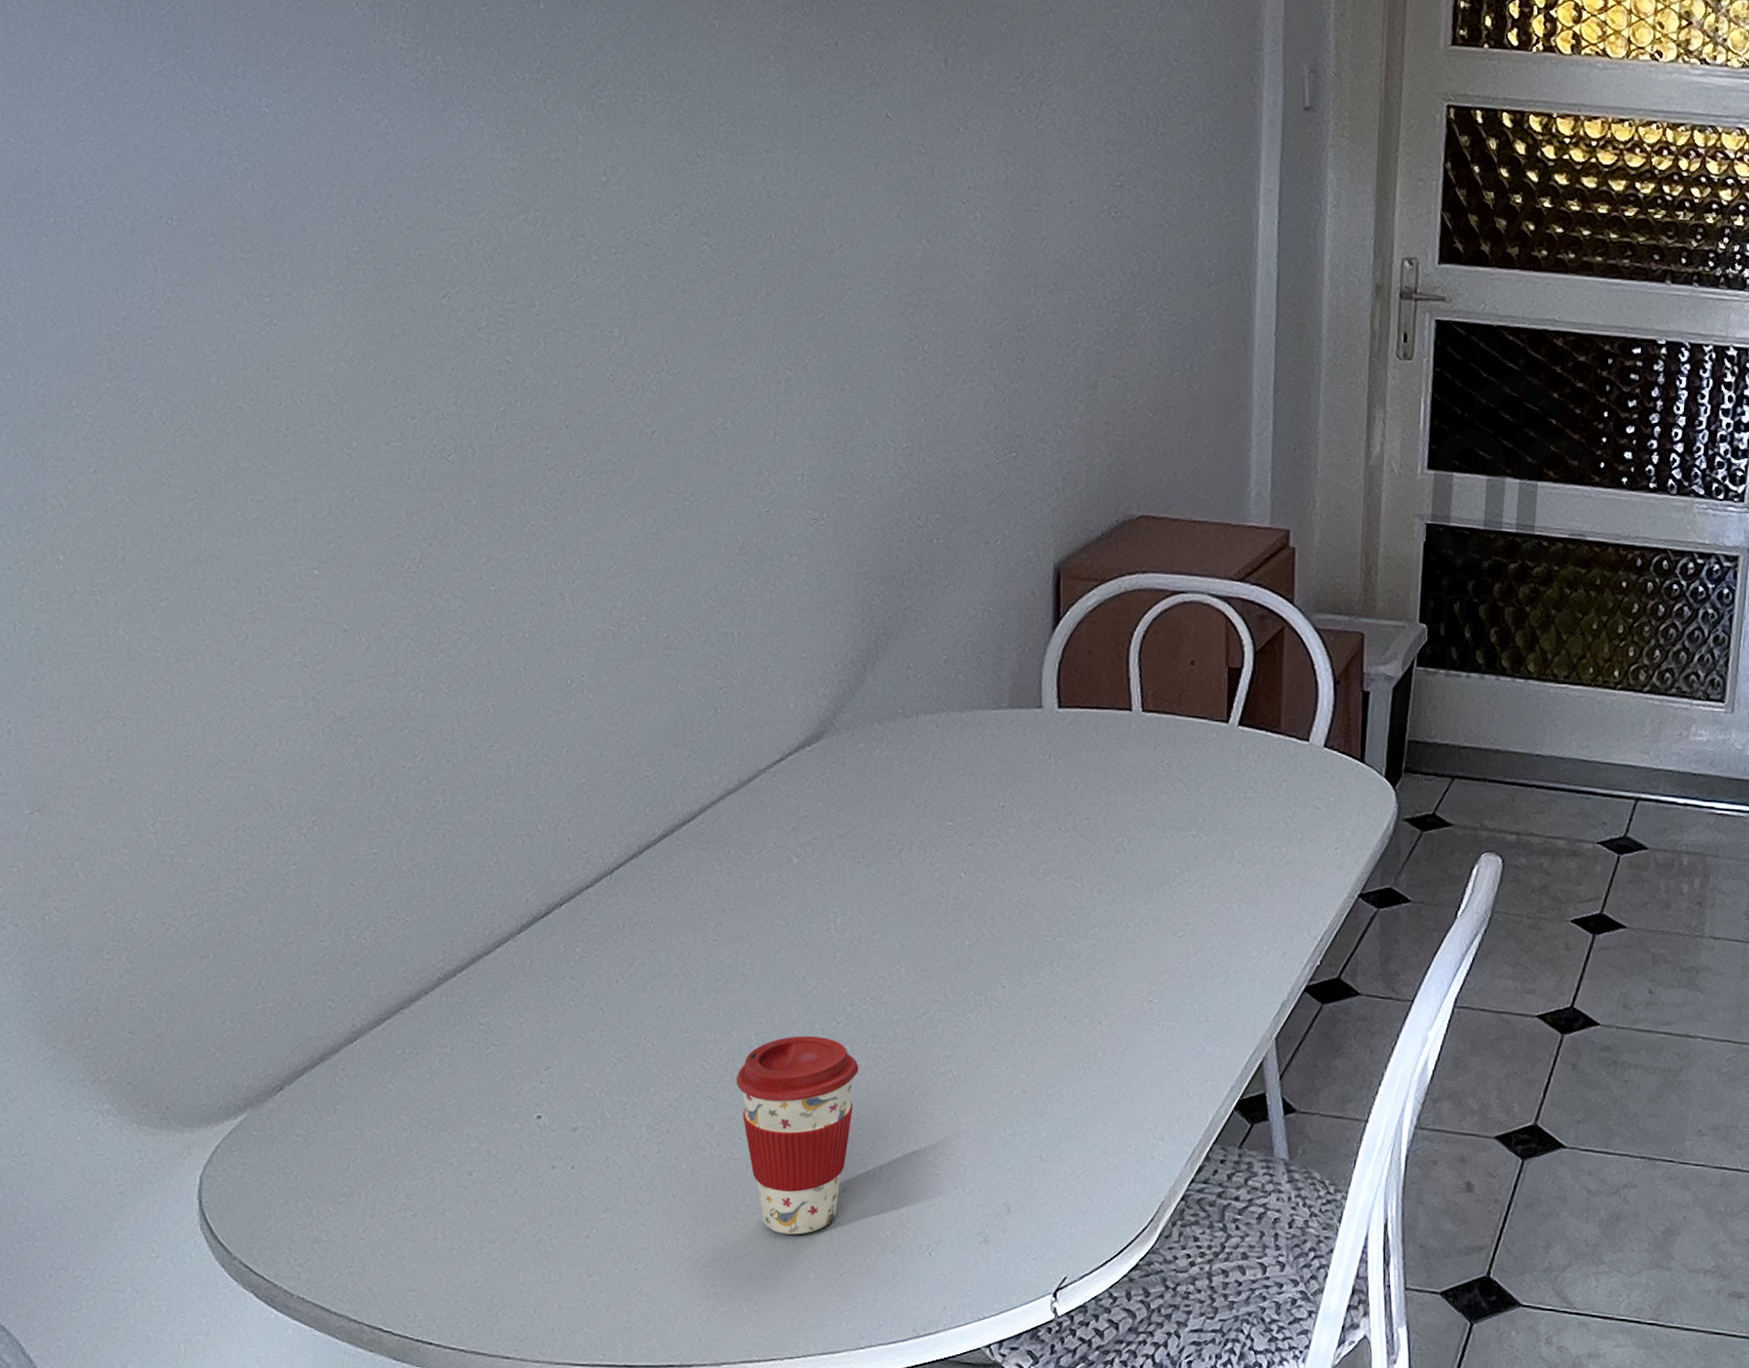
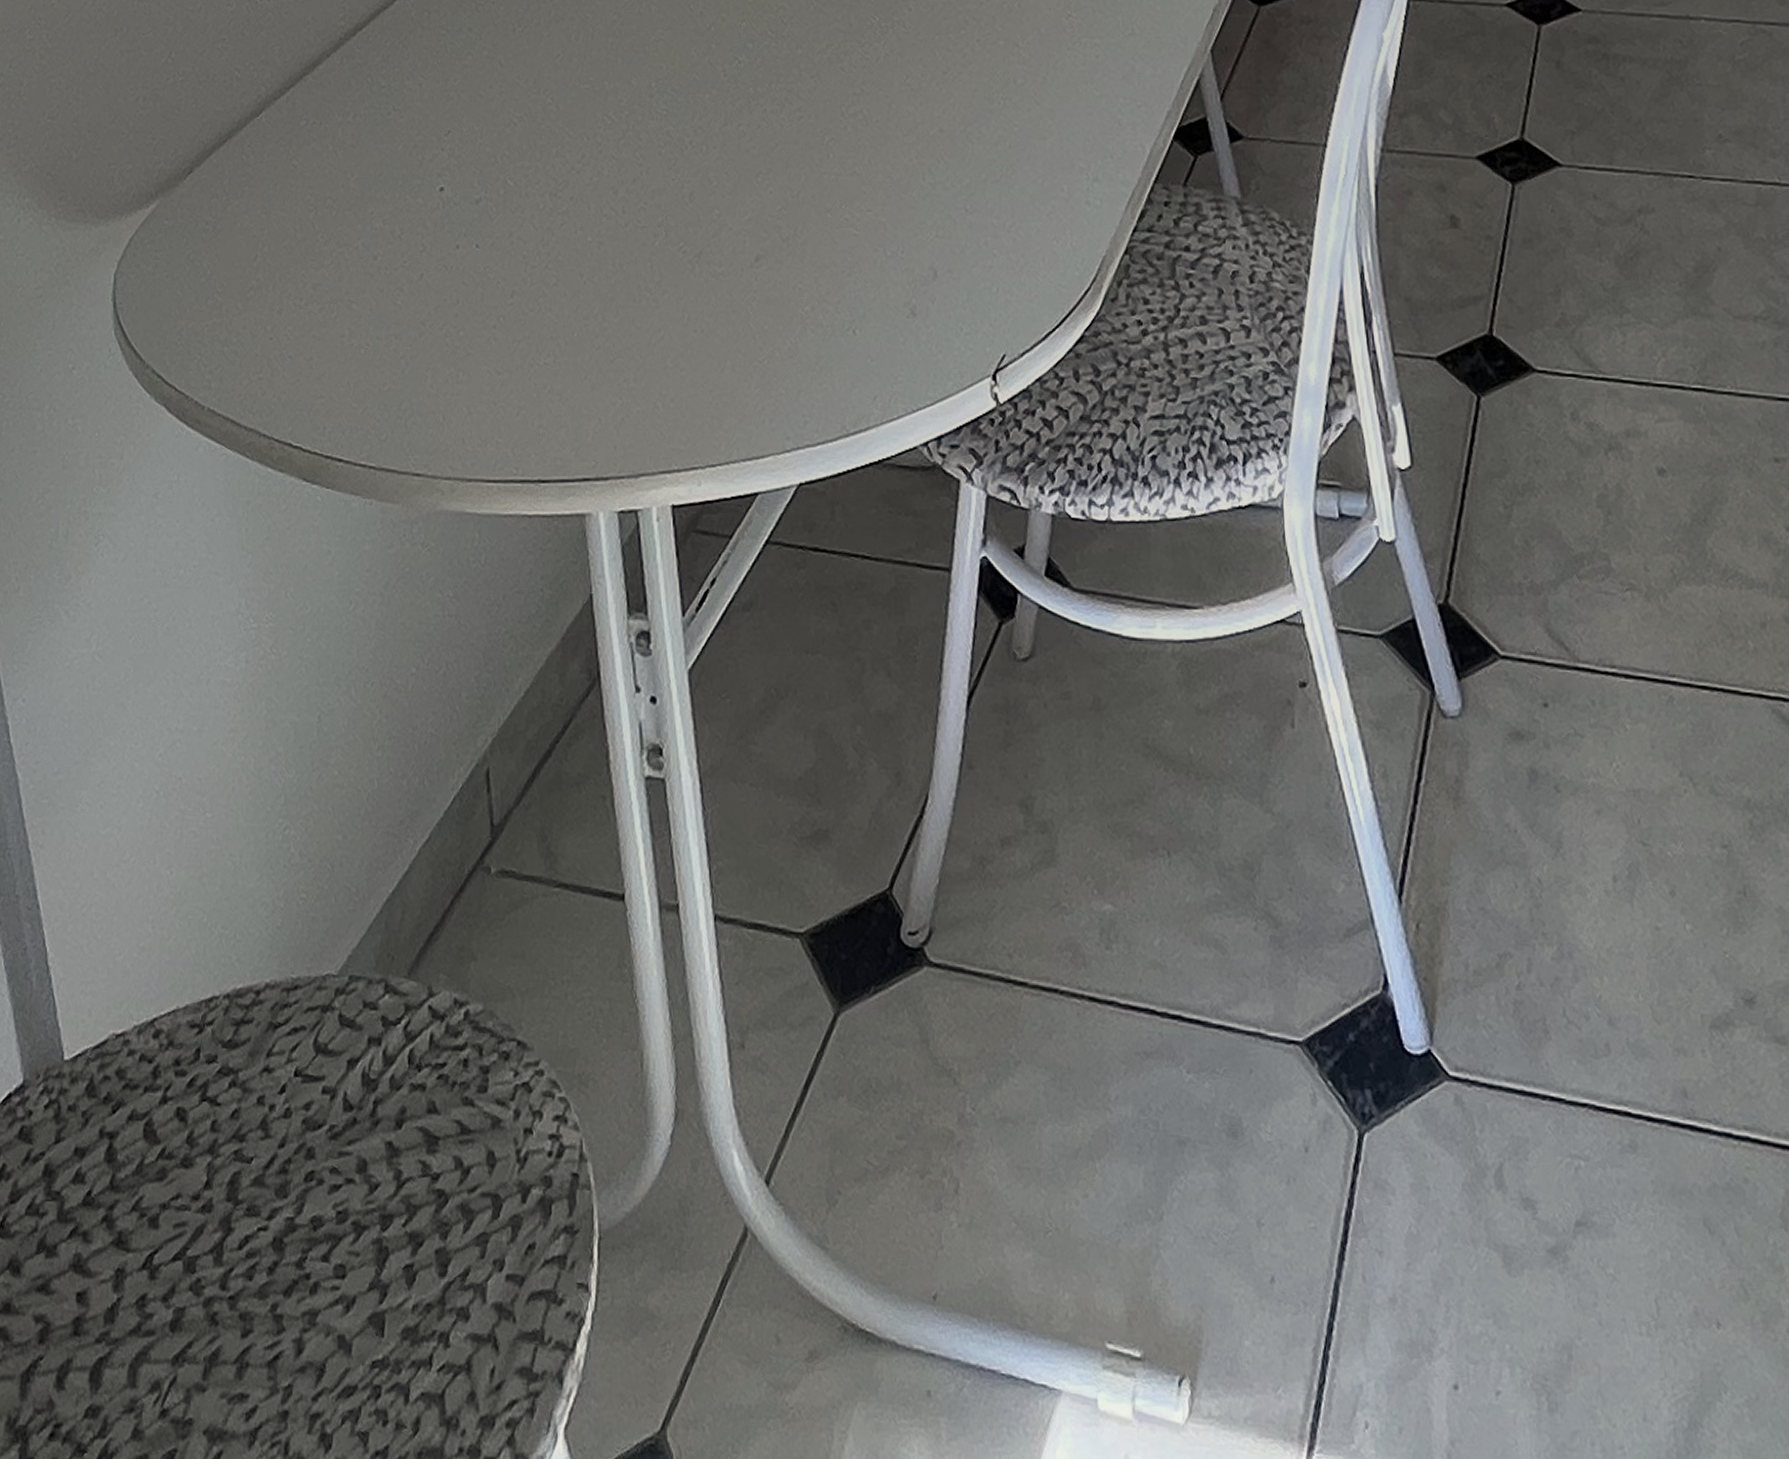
coffee cup: present [735,1035,859,1235] -> none [638,79,765,315]

